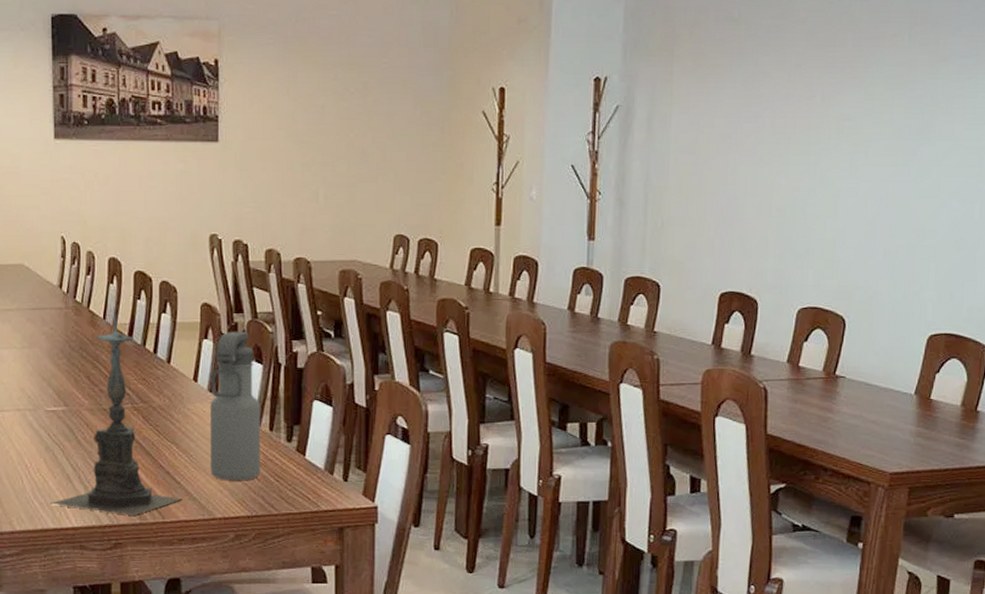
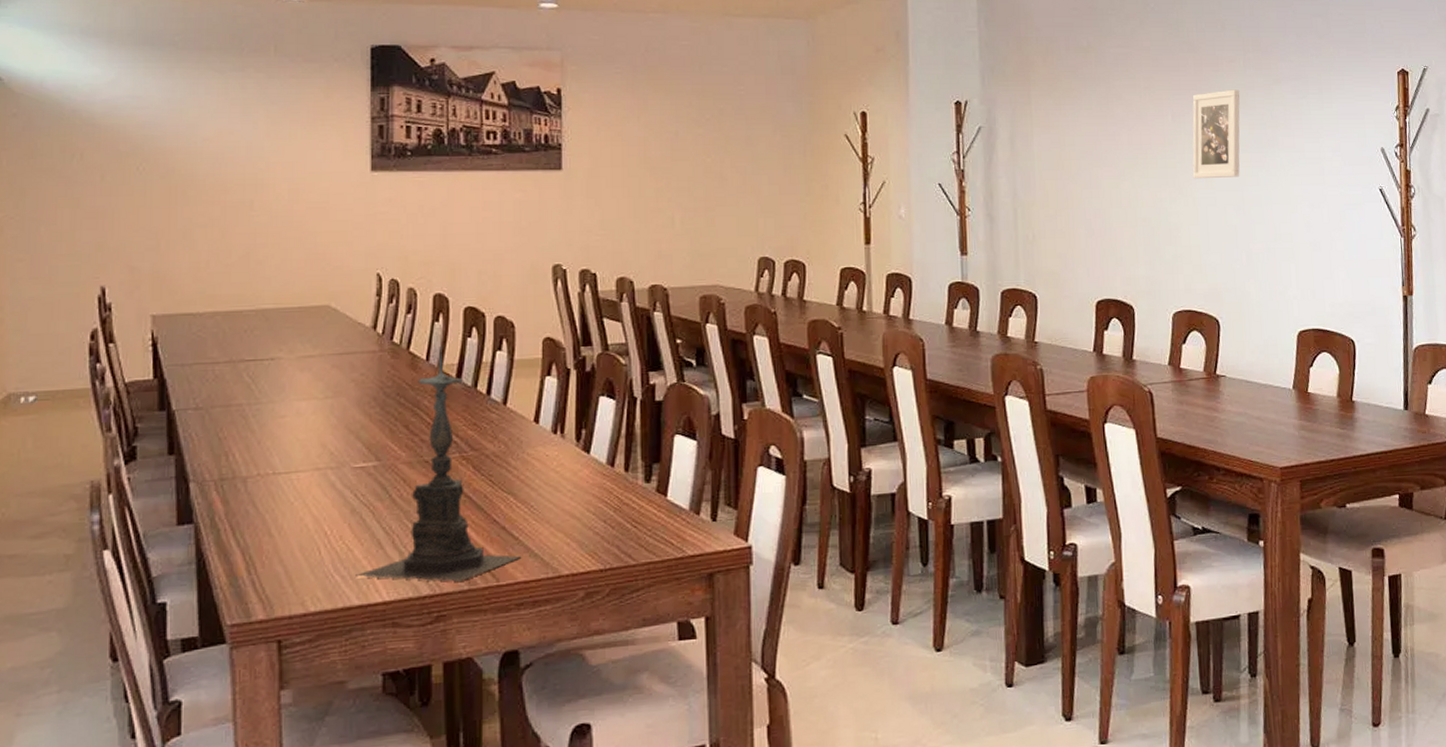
water bottle: present [210,331,261,480] -> none [554,365,615,531]
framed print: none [836,68,900,168] -> present [1192,89,1240,179]

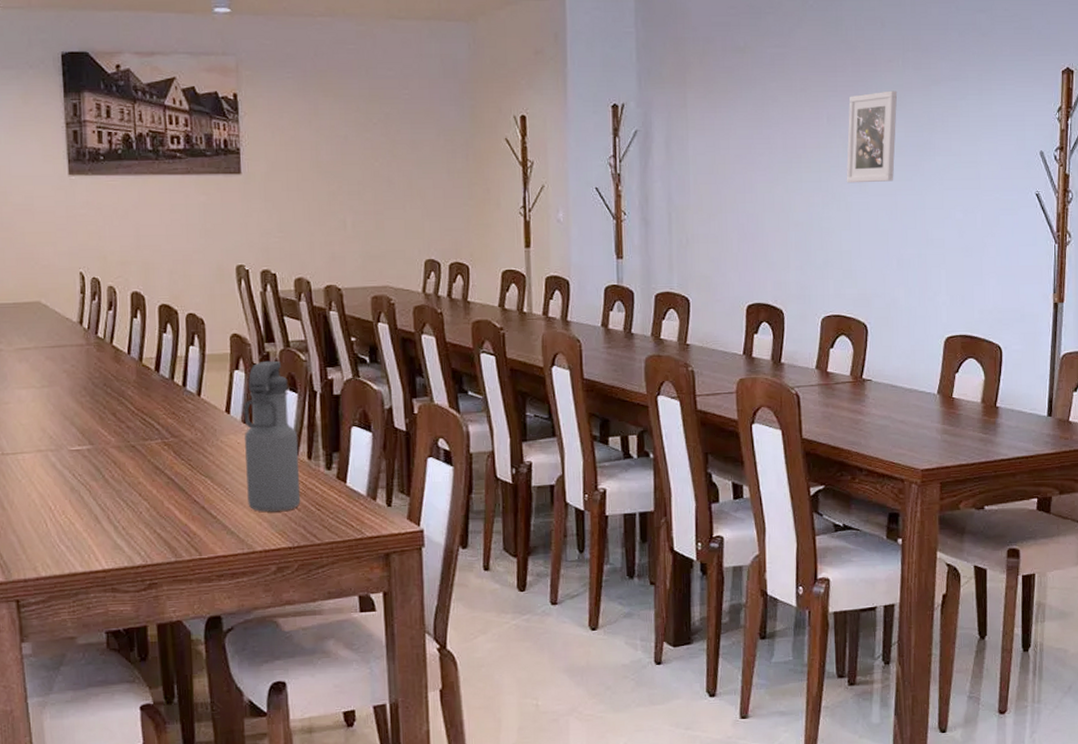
candle holder: present [356,345,522,582] -> none [78,340,220,554]
water bottle: none [554,365,615,531] -> present [243,360,301,512]

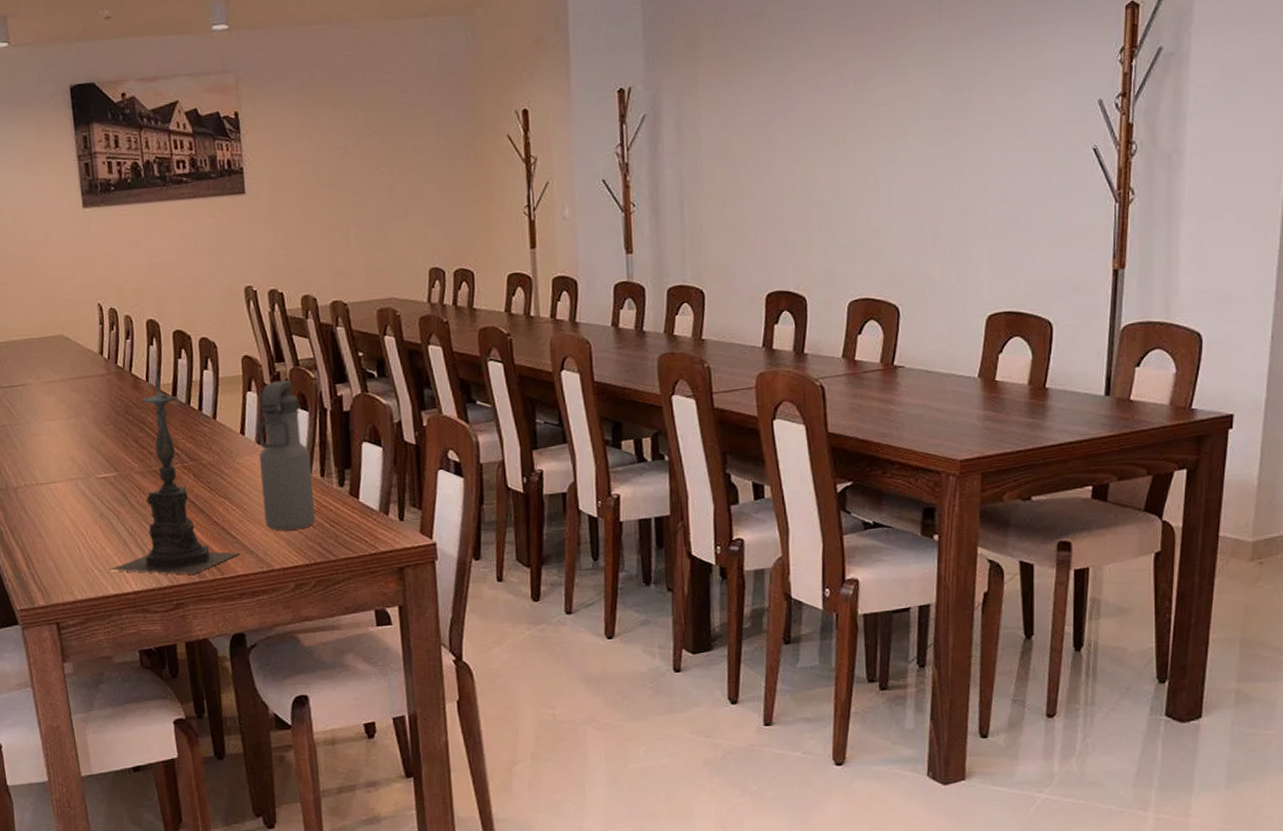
candle holder: none [78,340,220,554] -> present [110,367,240,575]
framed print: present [846,90,898,183] -> none [874,46,933,154]

